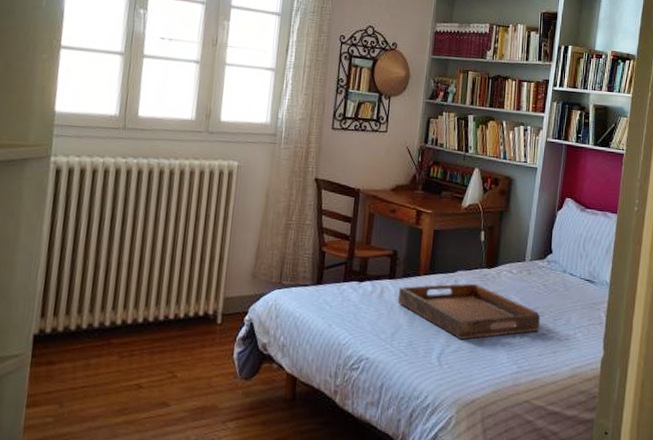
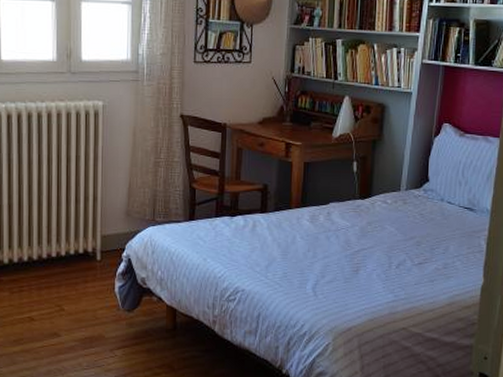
serving tray: present [397,283,541,340] -> none [270,214,417,270]

